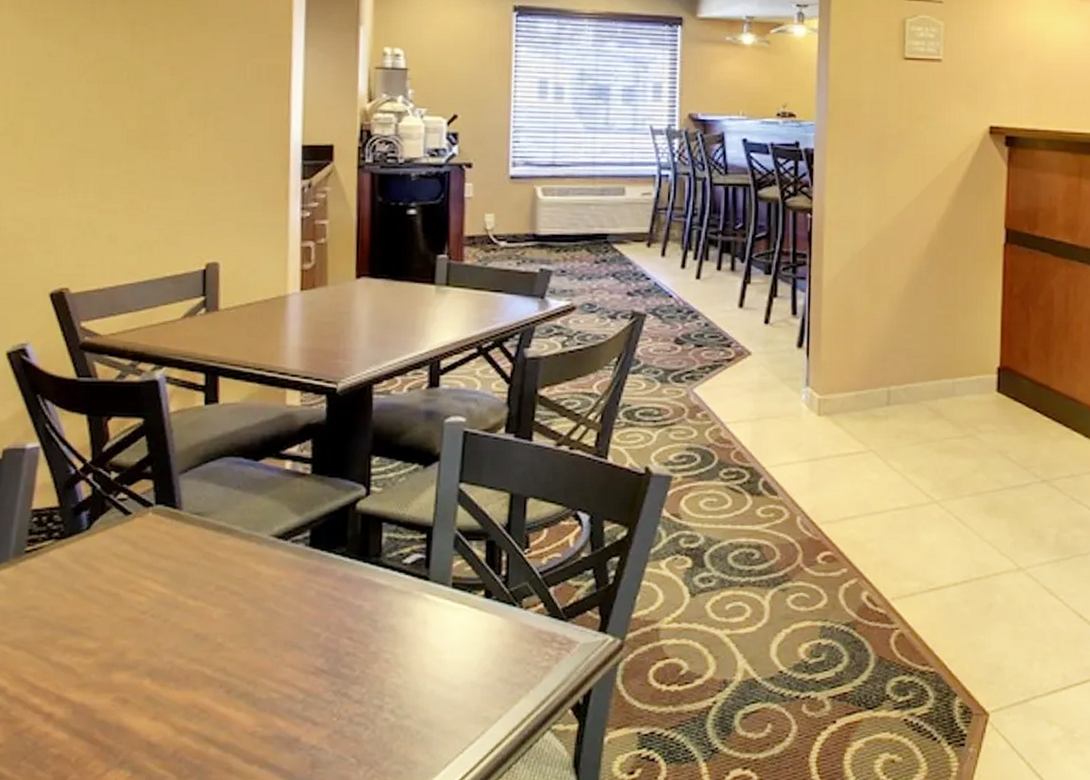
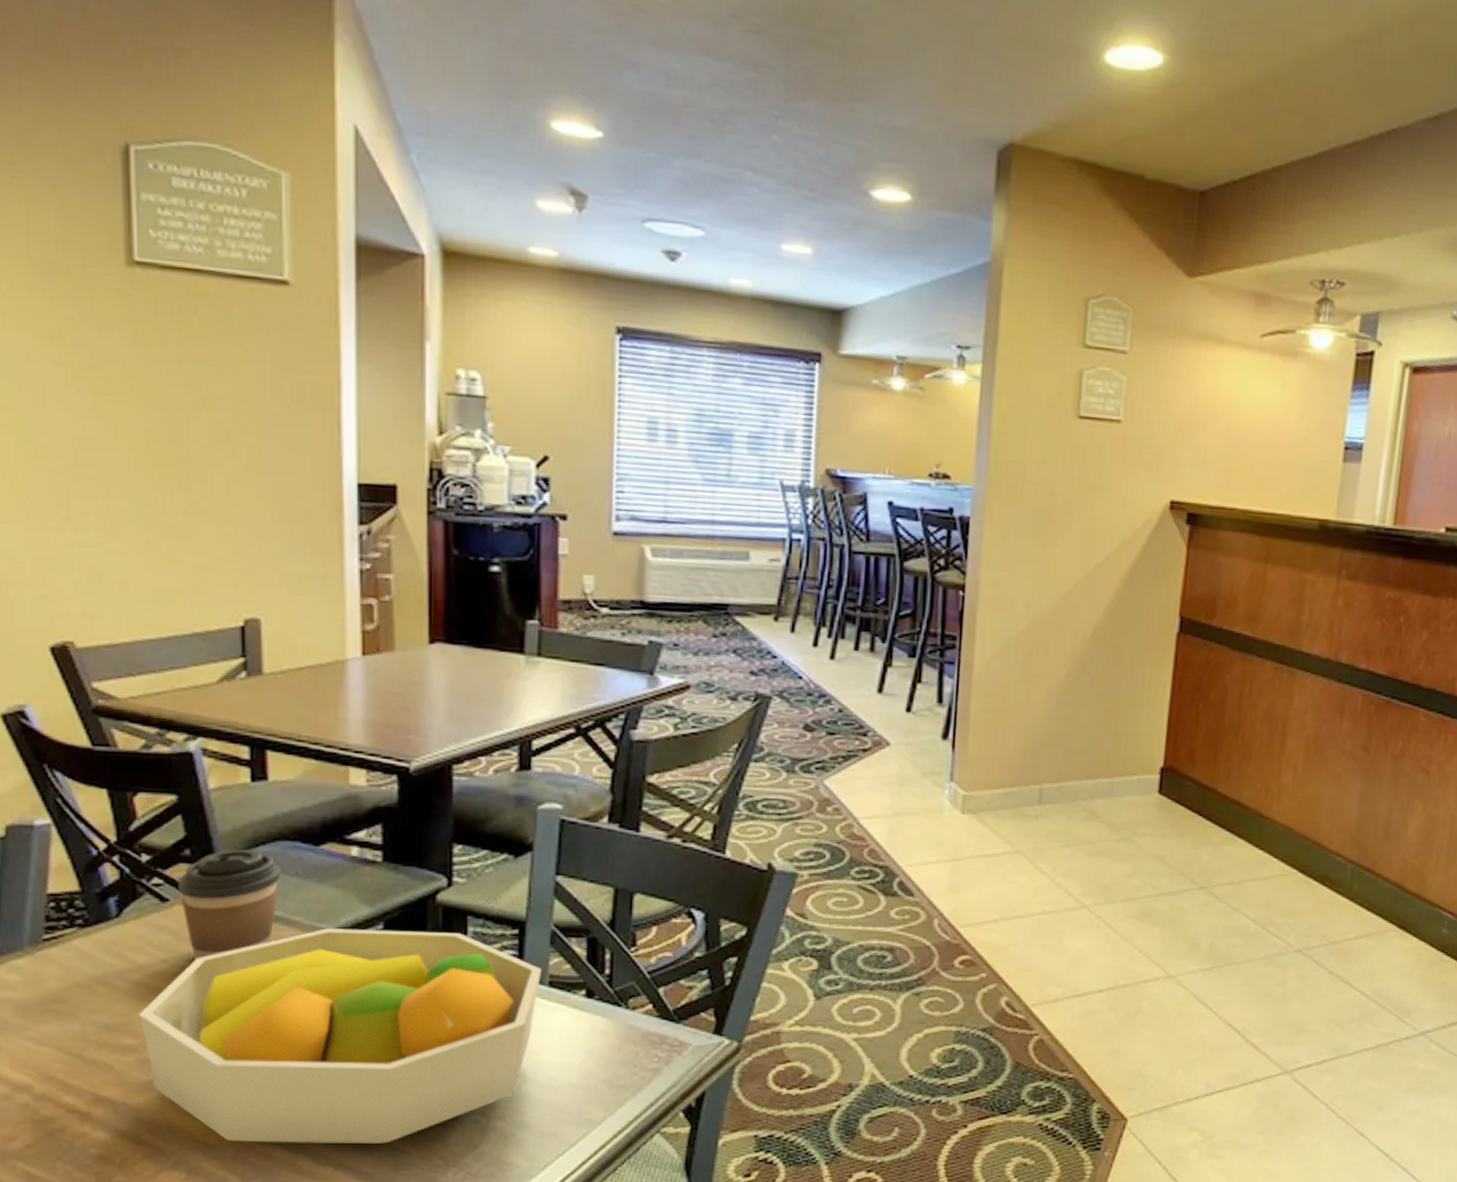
fruit bowl: none [99,536,447,742] -> present [139,928,542,1144]
coffee cup: none [139,465,226,568] -> present [178,848,281,960]

